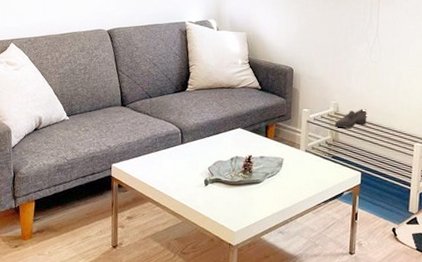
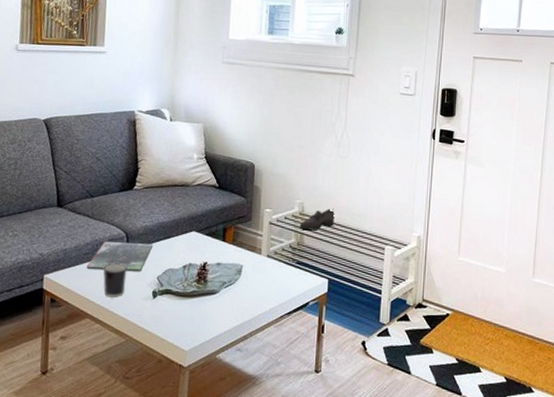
magazine: none [148,136,205,162] -> present [87,241,154,271]
mug: none [161,155,182,185] -> present [102,263,127,298]

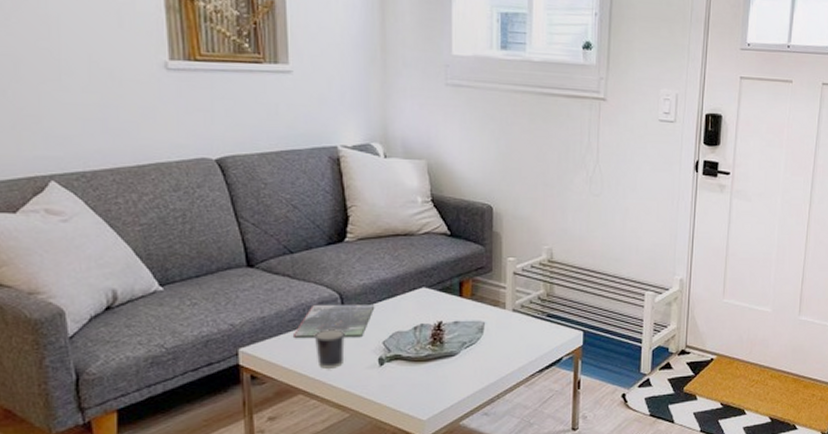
loafer: present [299,209,335,231] -> none [548,254,588,279]

